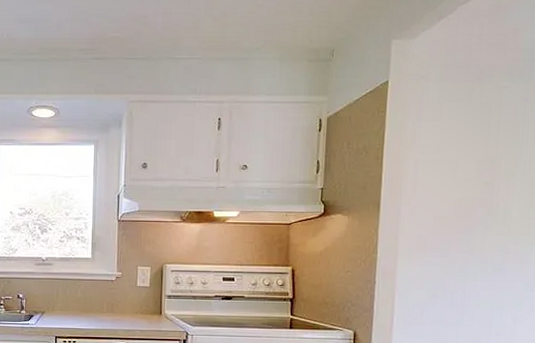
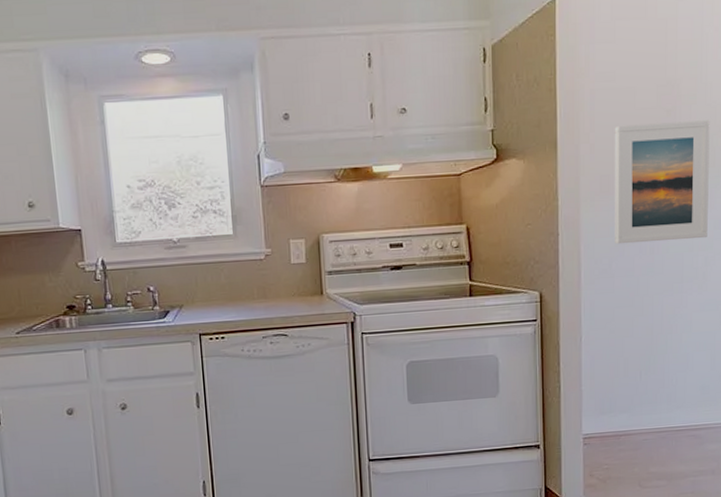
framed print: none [427,192,527,298] -> present [614,120,710,245]

